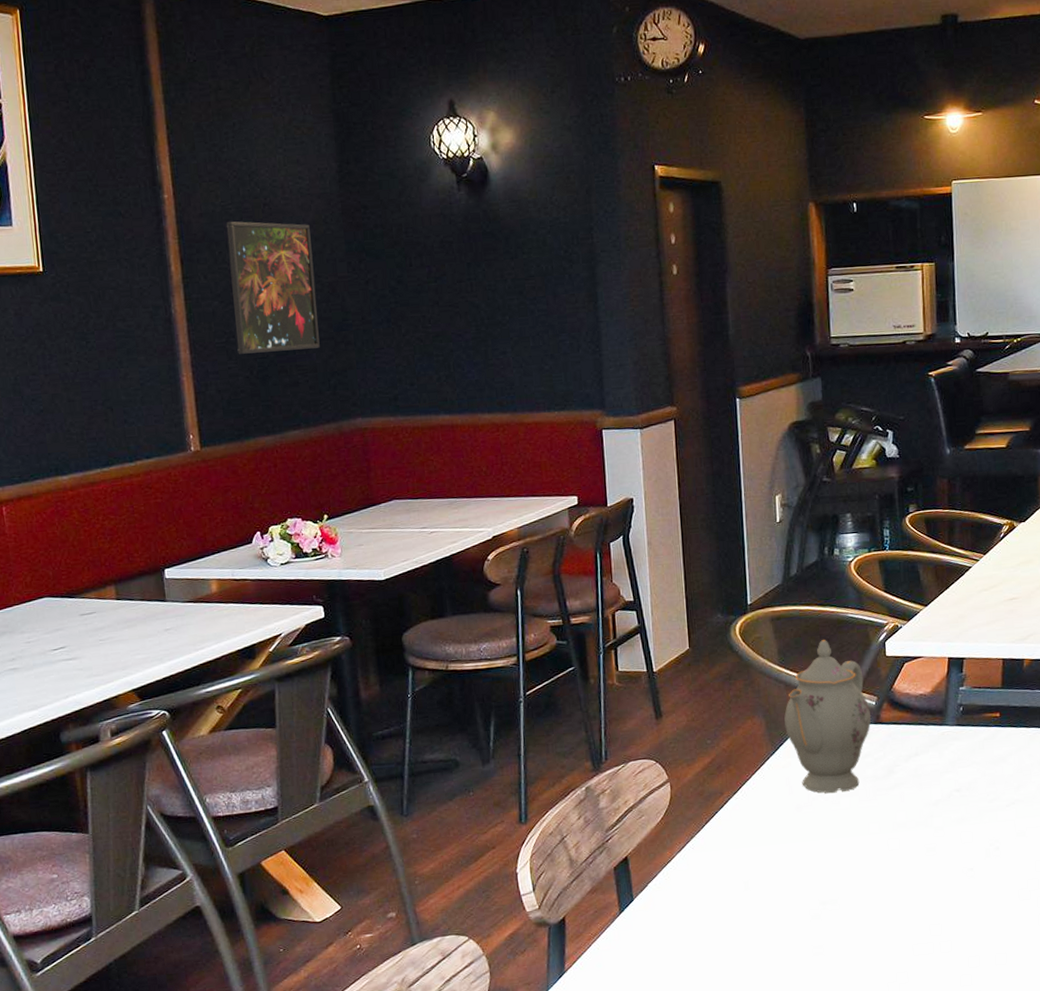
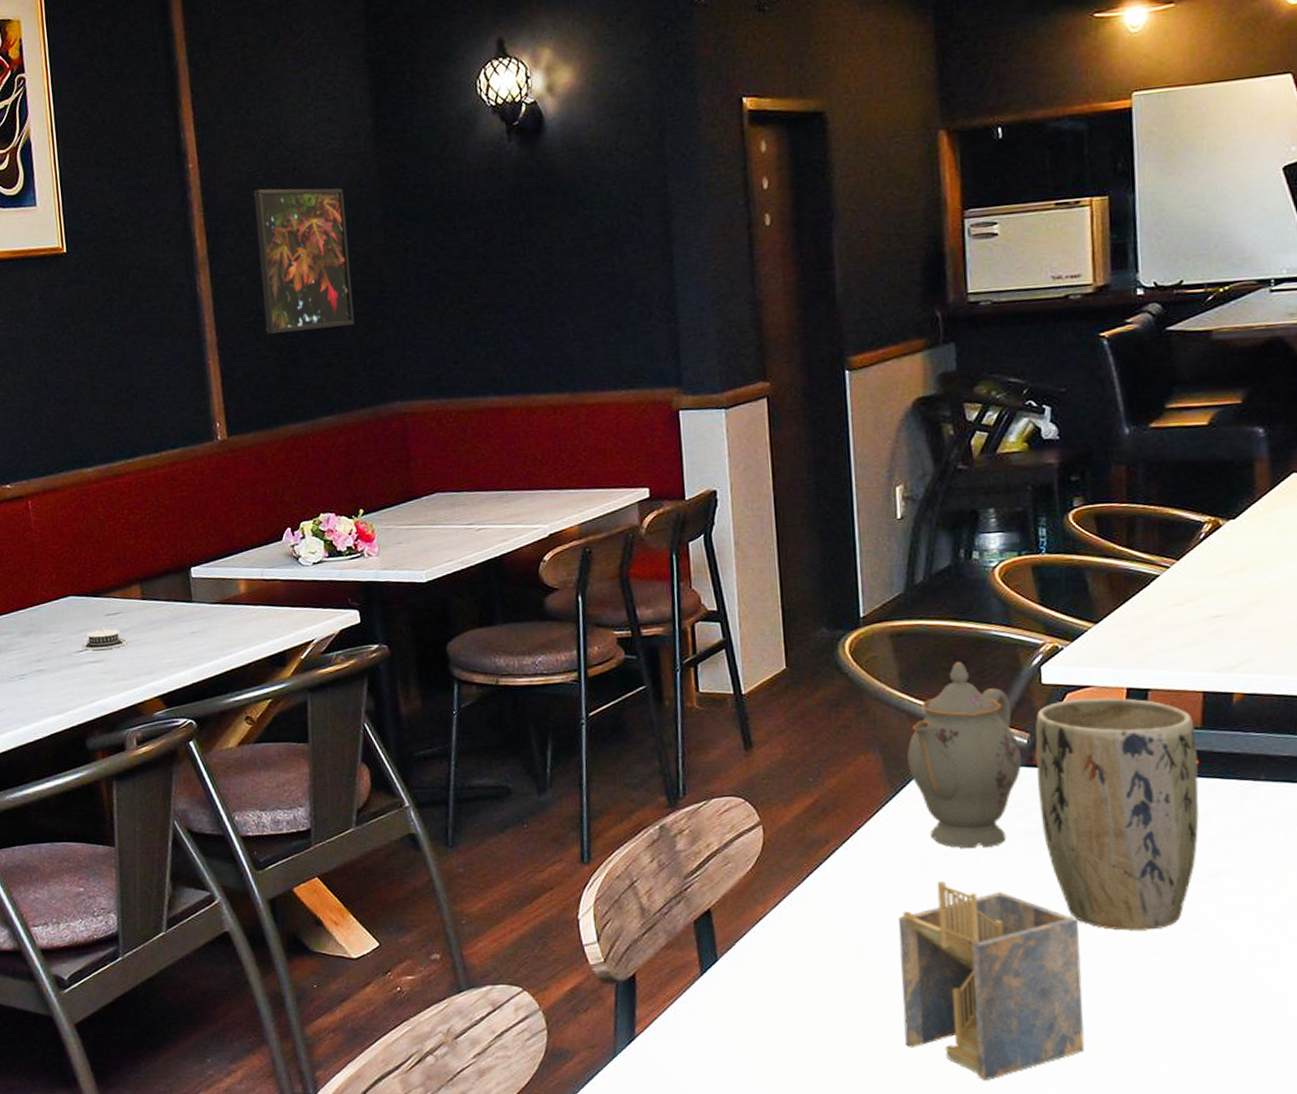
architectural model: none [55,624,102,649] -> present [81,625,127,650]
napkin holder: none [777,821,918,983] -> present [898,881,1085,1080]
plant pot: none [881,665,1000,853] -> present [1035,697,1199,931]

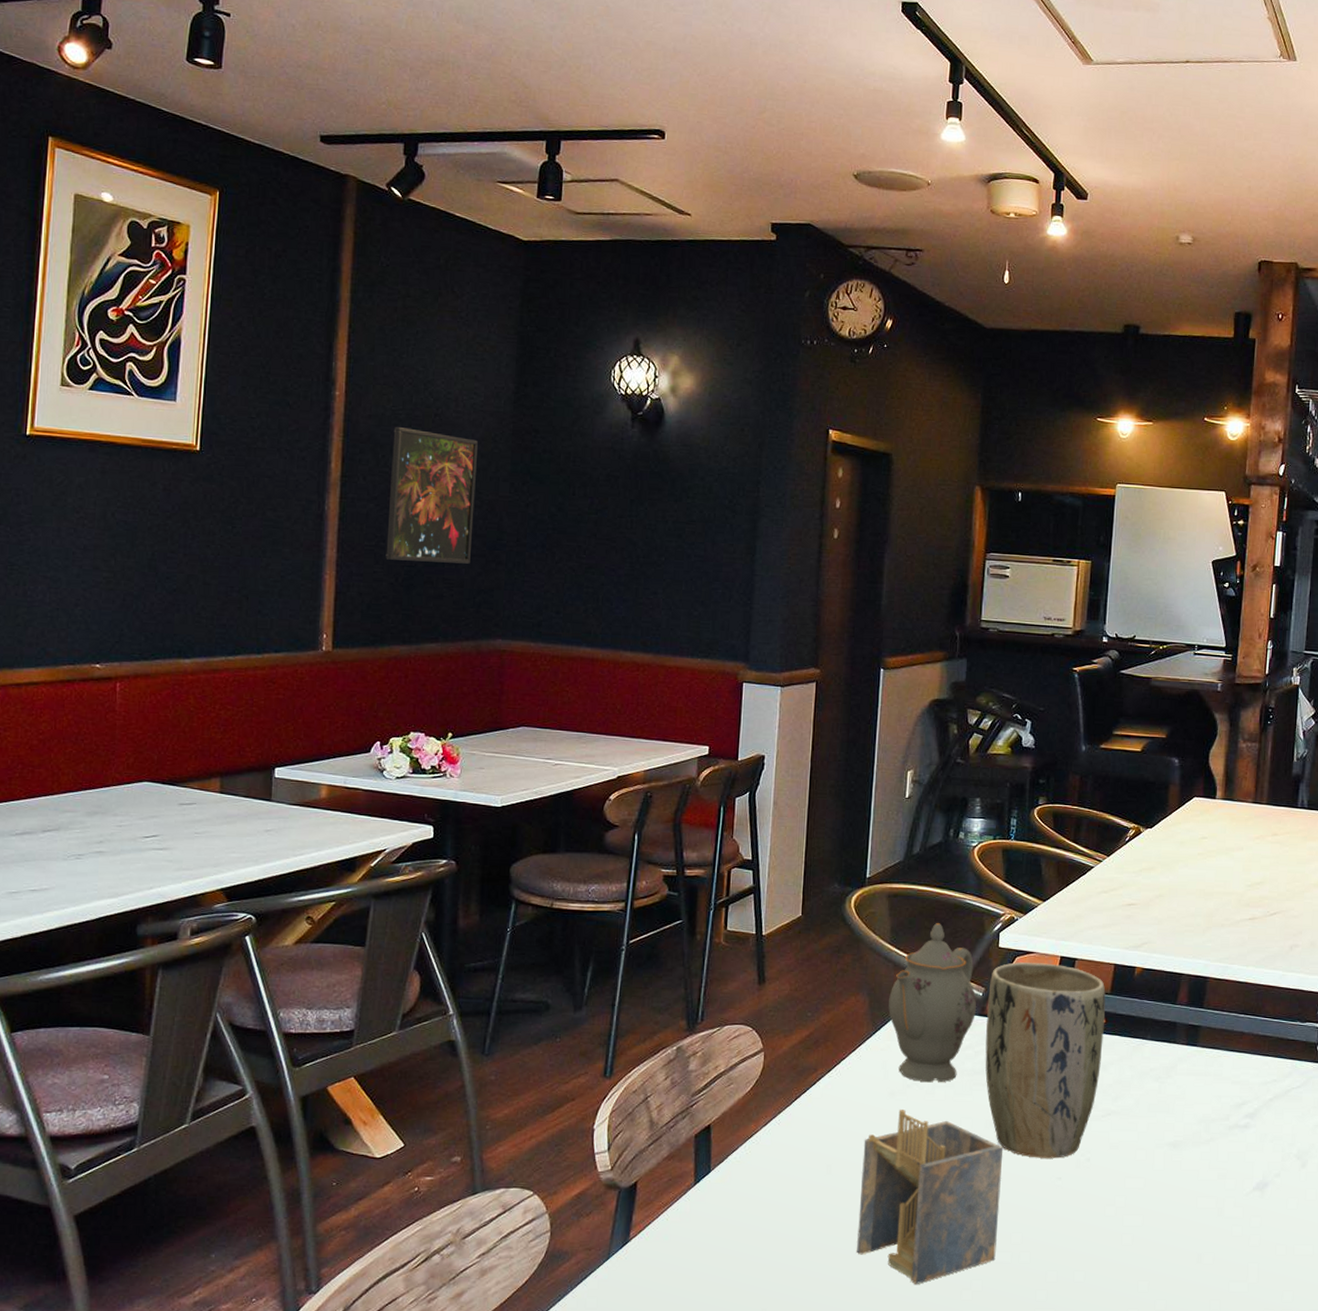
architectural model: present [81,625,127,650] -> none [148,814,197,838]

